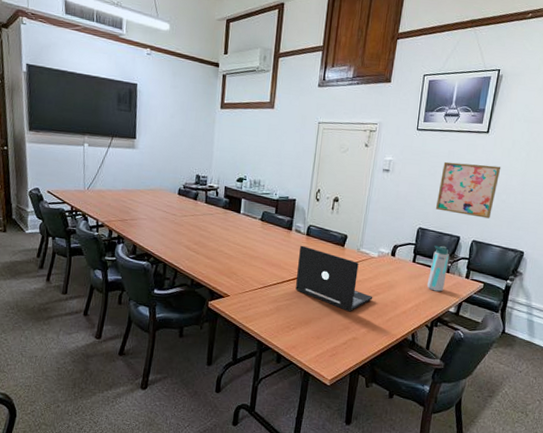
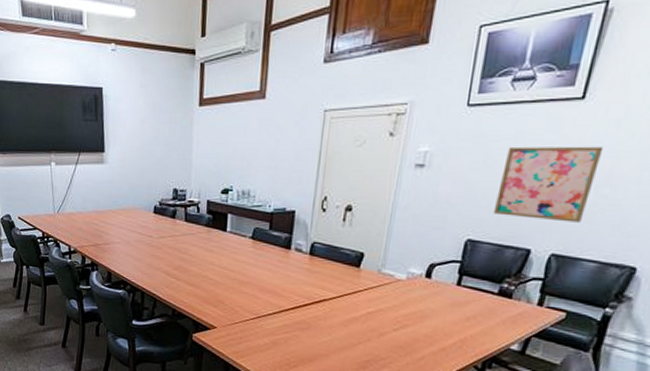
laptop: present [296,245,373,312] -> none [296,267,400,348]
water bottle: present [427,245,450,292] -> none [478,262,514,324]

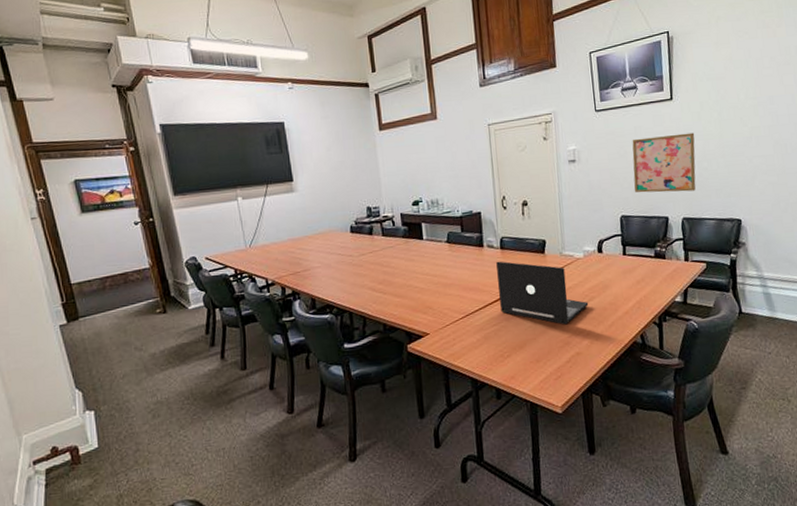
laptop: none [296,267,400,348] -> present [496,261,589,325]

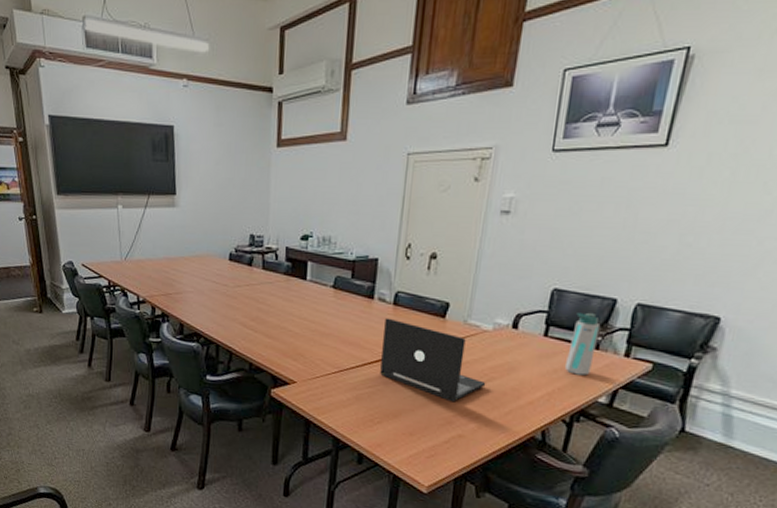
wall art: present [632,132,696,193] -> none [579,193,688,272]
water bottle: none [642,230,664,283] -> present [565,312,601,376]

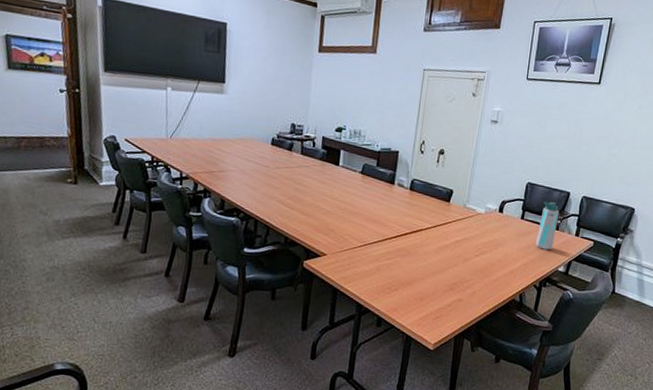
laptop: present [380,318,486,402] -> none [398,200,480,272]

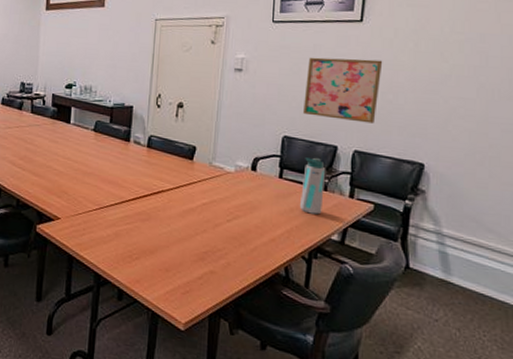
wall art: none [545,113,613,174] -> present [302,57,383,124]

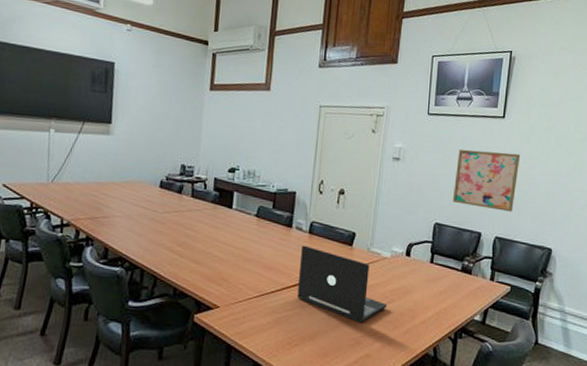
laptop: none [137,159,232,239] -> present [297,245,387,323]
water bottle: present [300,157,326,215] -> none [448,243,471,297]

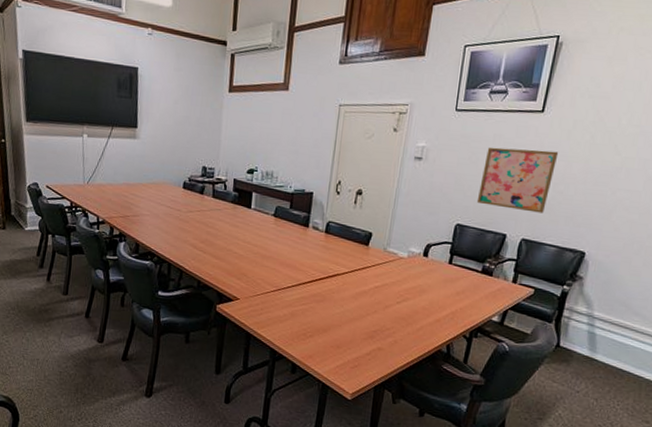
laptop: present [297,245,387,323] -> none [313,244,402,319]

